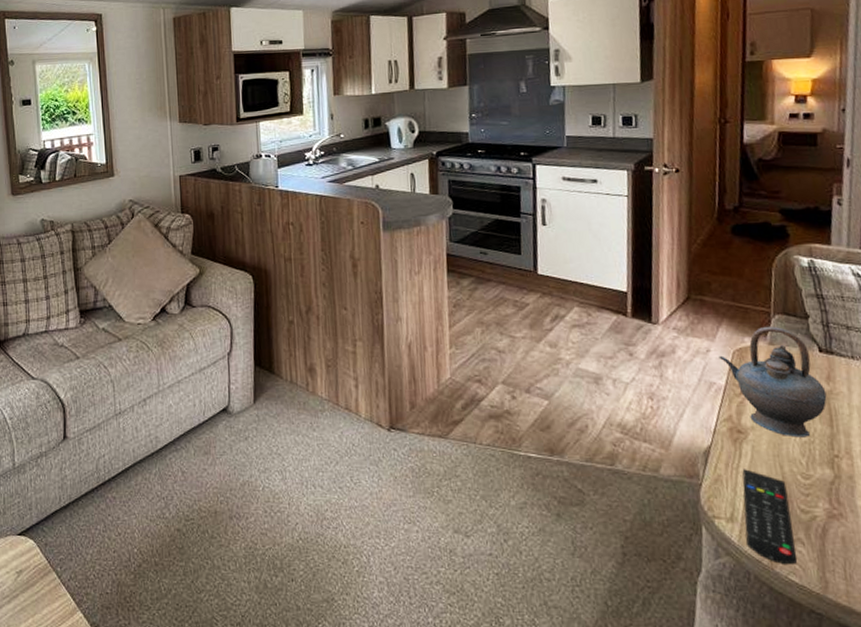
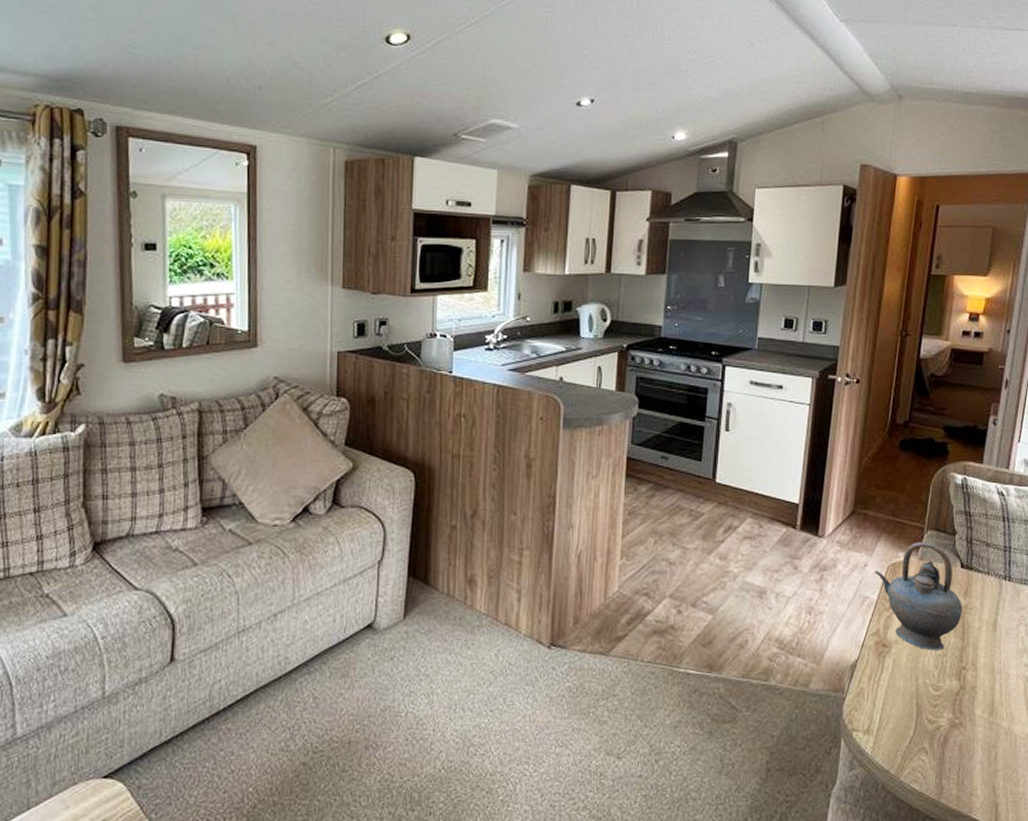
remote control: present [742,469,798,565] -> none [879,682,920,774]

